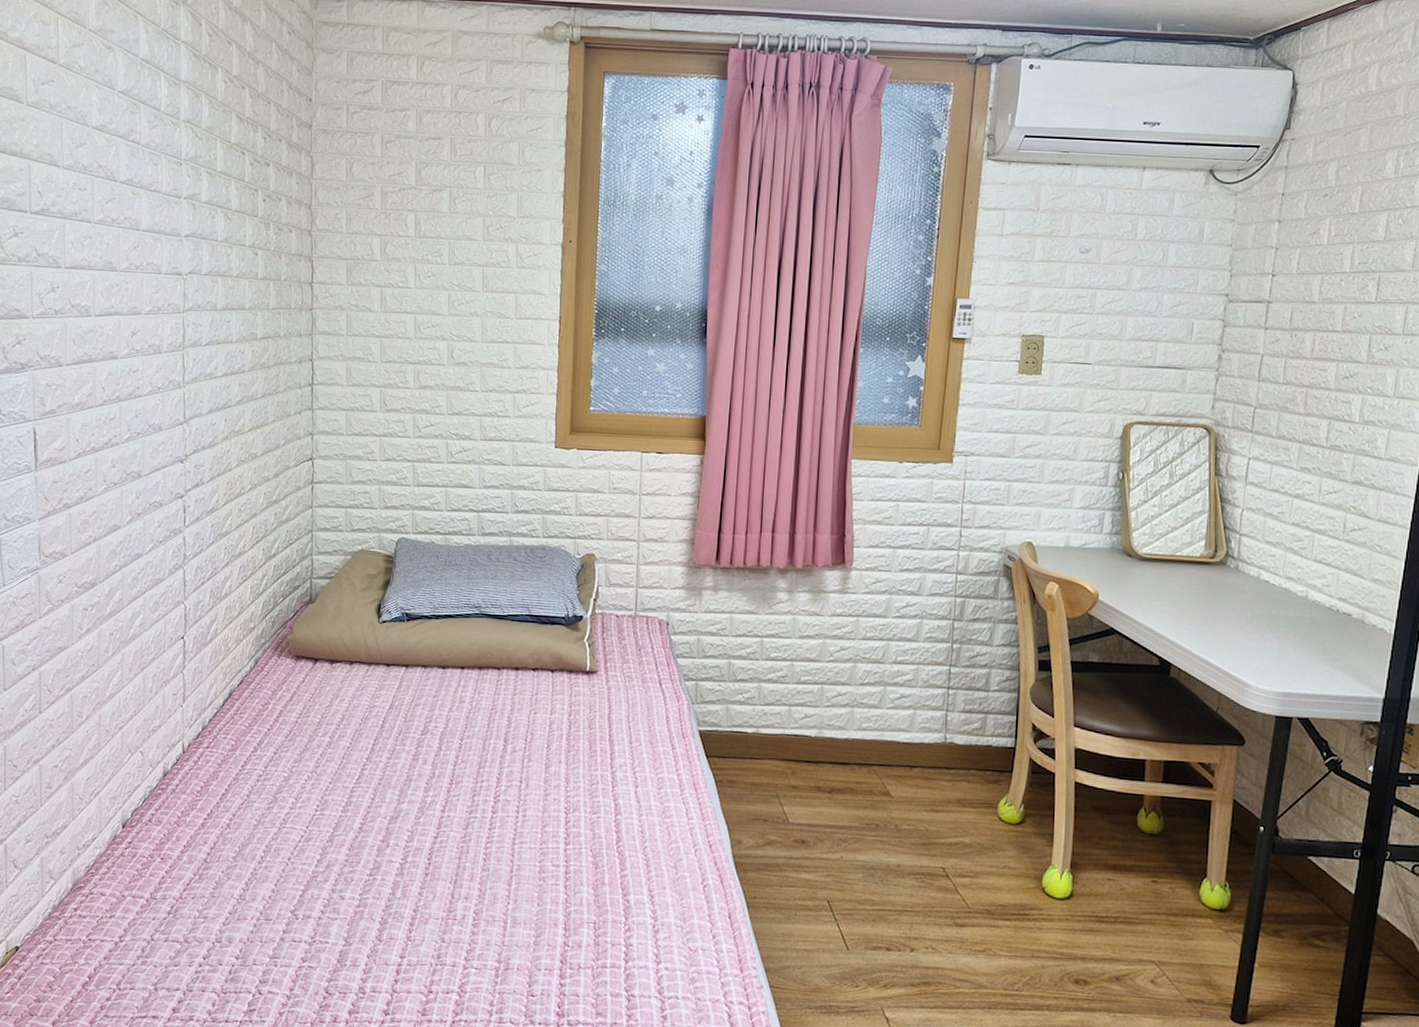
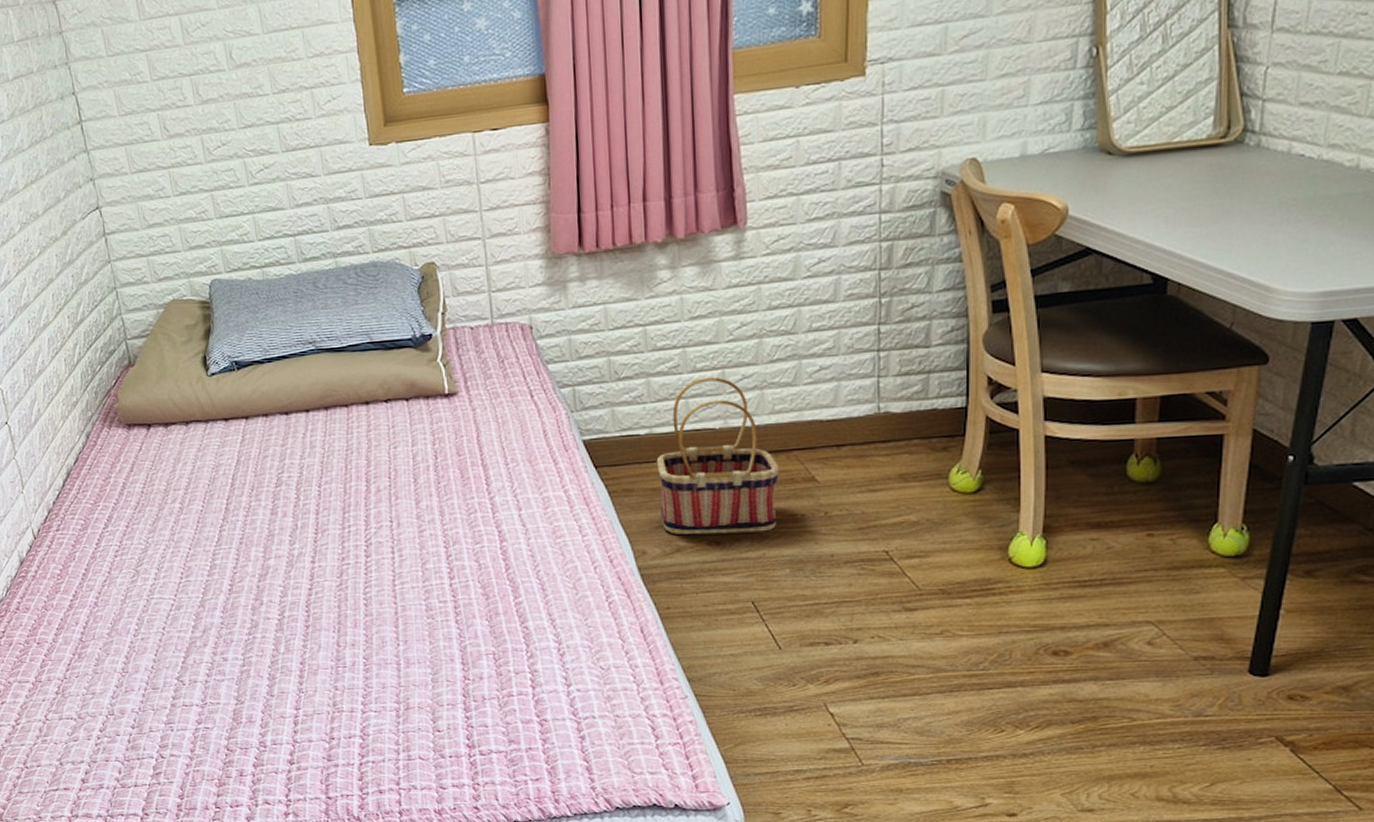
basket: none [757,689,862,837] -> present [656,376,780,535]

